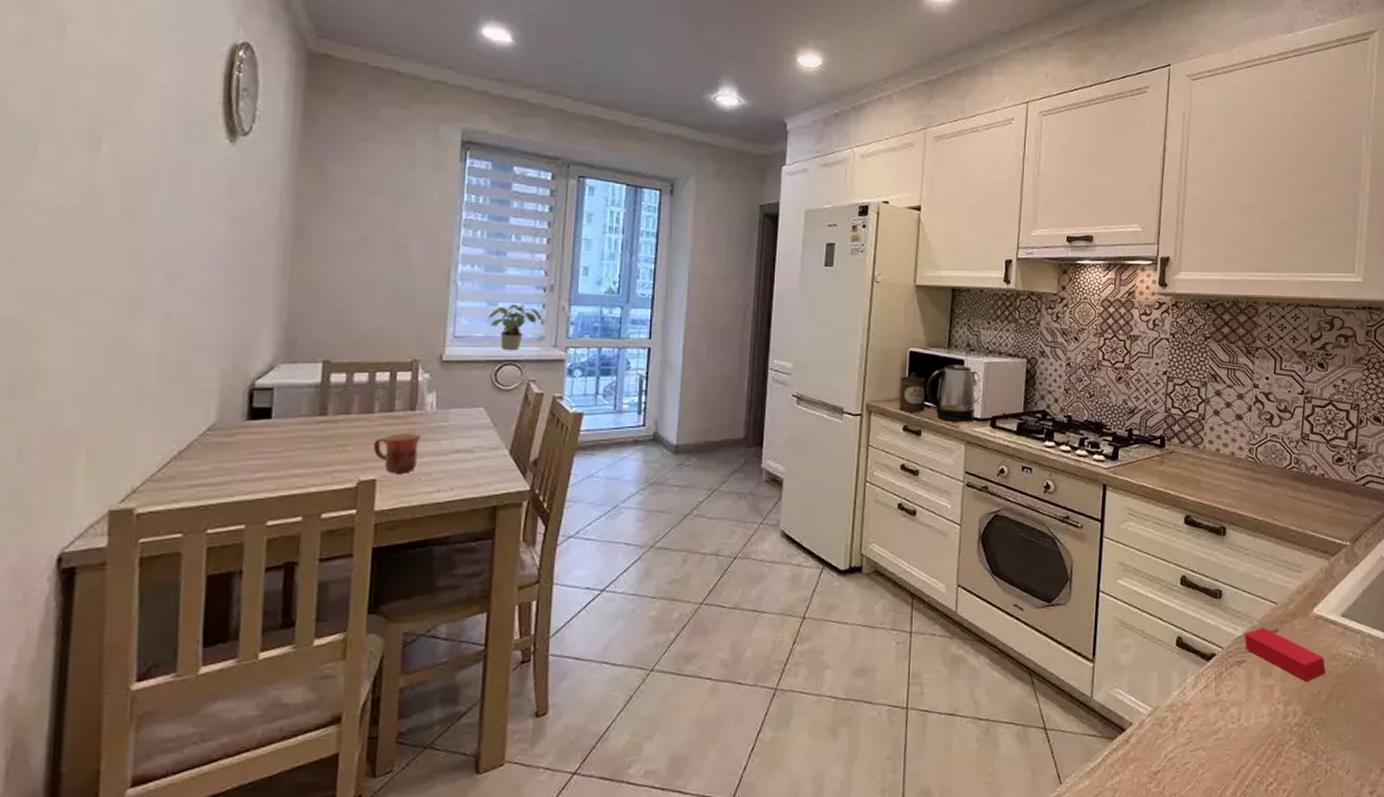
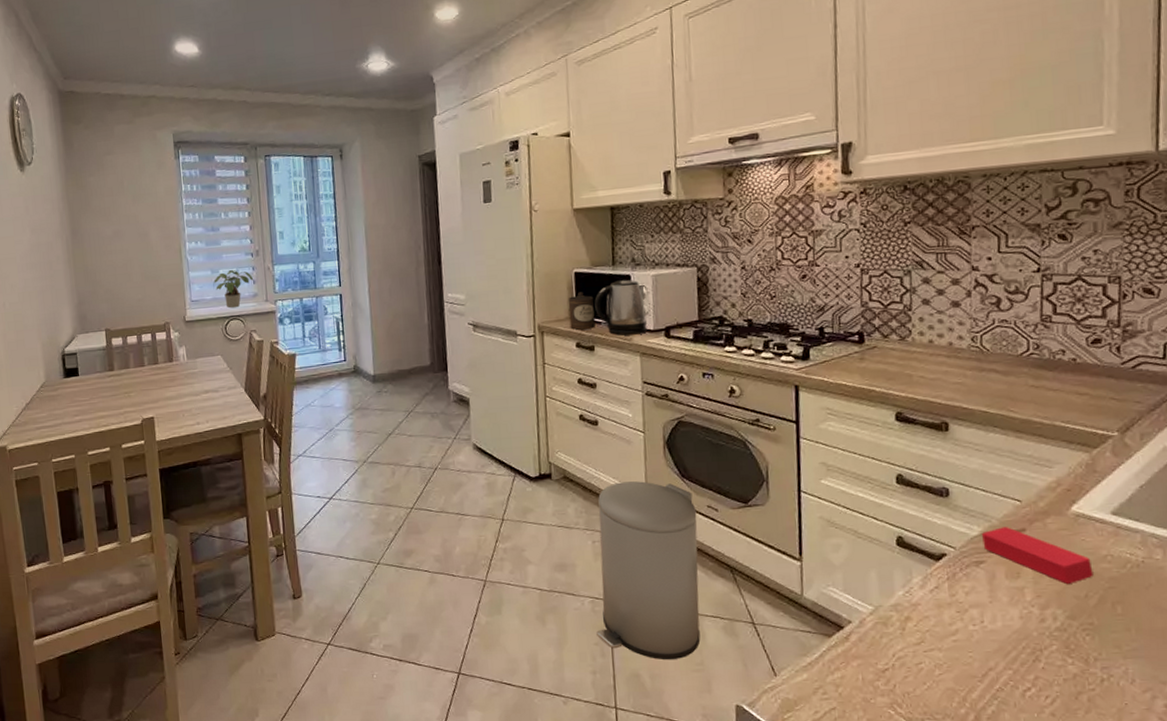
mug: present [374,433,422,474] -> none [148,380,180,412]
pedal bin: none [890,577,1003,772] -> present [597,481,701,659]

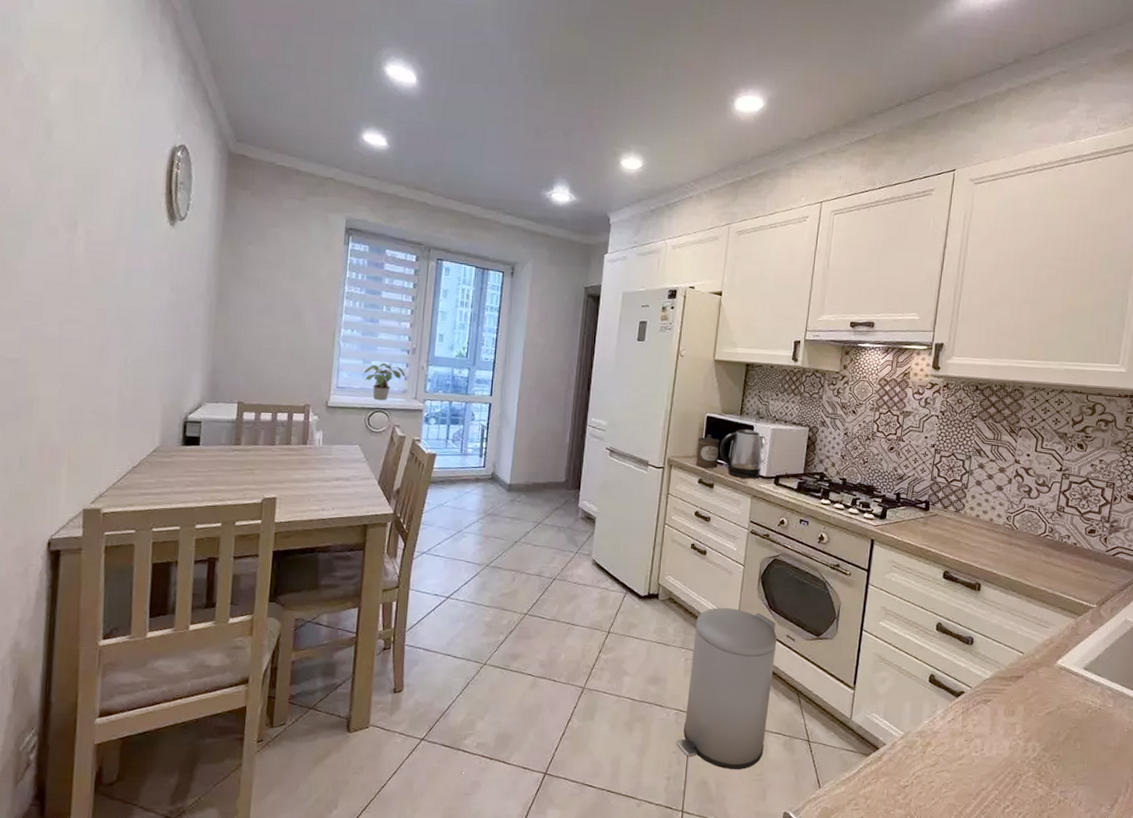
sponge: present [981,527,1093,584] -> none [991,673,1065,722]

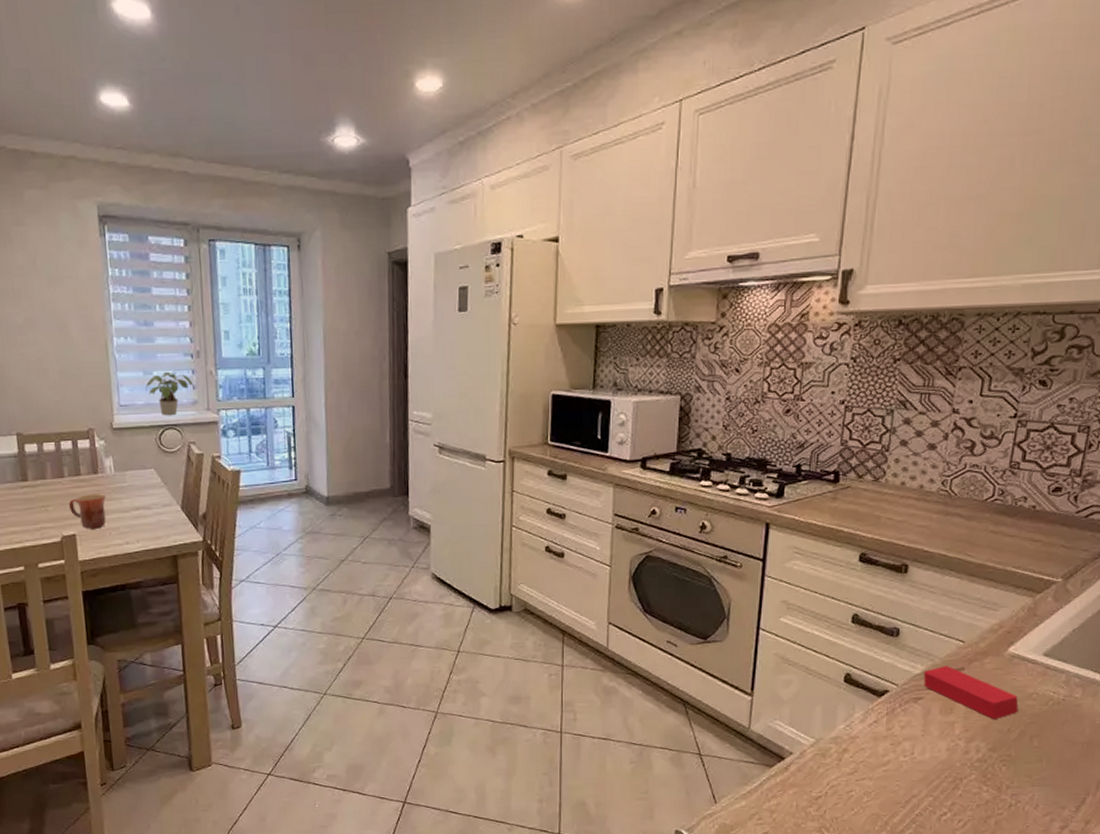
mug: none [275,462,311,494] -> present [69,494,107,529]
pedal bin: present [676,608,777,769] -> none [546,615,656,788]
canister: present [696,434,720,468] -> none [542,416,571,457]
kettle: present [719,428,765,479] -> none [571,404,626,465]
sponge: none [991,673,1065,722] -> present [923,666,1019,719]

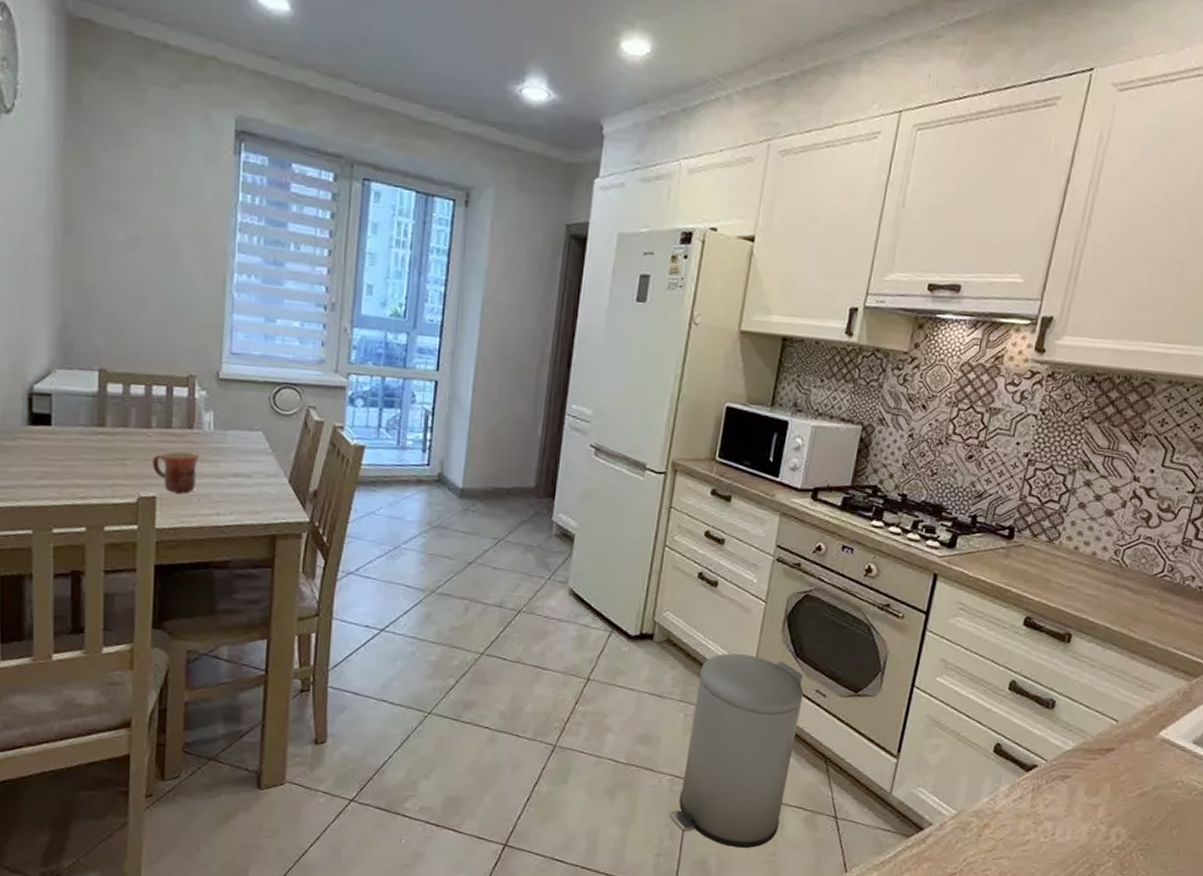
potted plant: present [146,372,193,416] -> none [266,322,322,374]
pedal bin: none [546,615,656,788] -> present [669,653,804,848]
sponge: present [923,666,1019,719] -> none [1072,744,1164,805]

